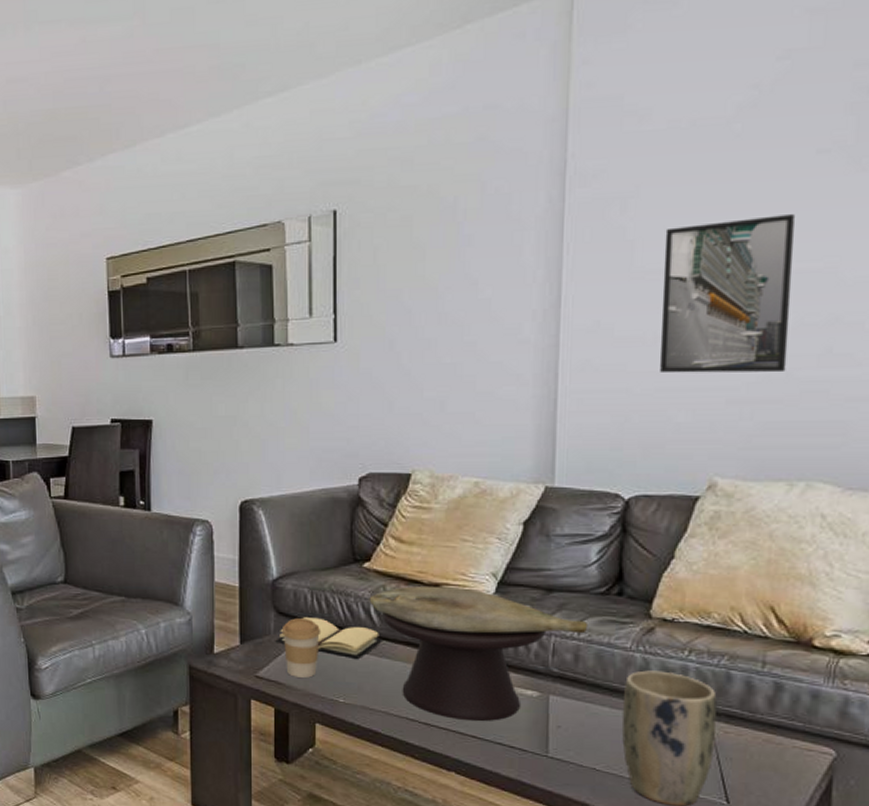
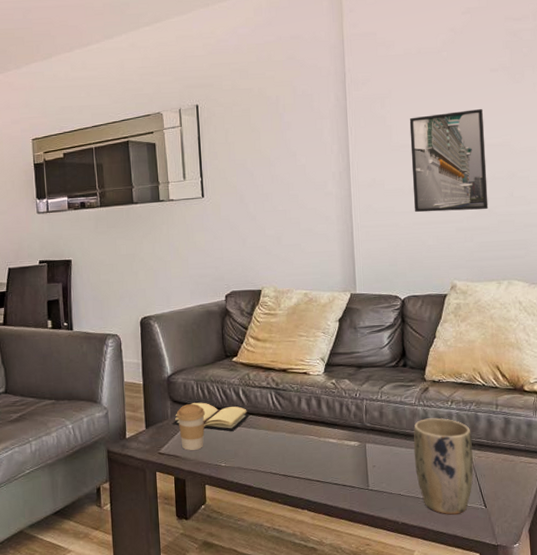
decorative bowl: present [369,586,587,722] -> none [238,370,386,470]

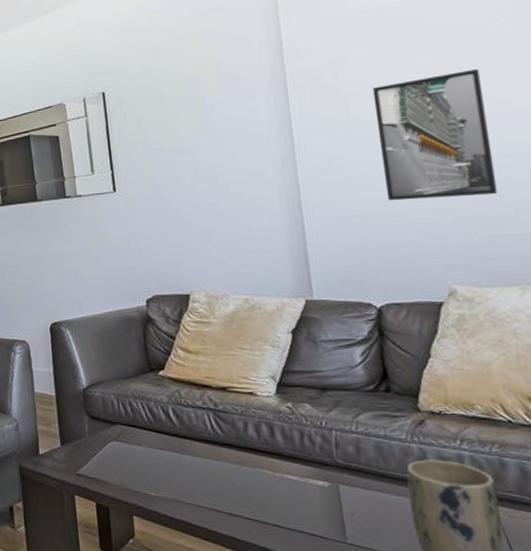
book: present [172,402,251,431] -> none [91,420,184,456]
coffee cup: present [176,404,206,450] -> none [95,422,129,474]

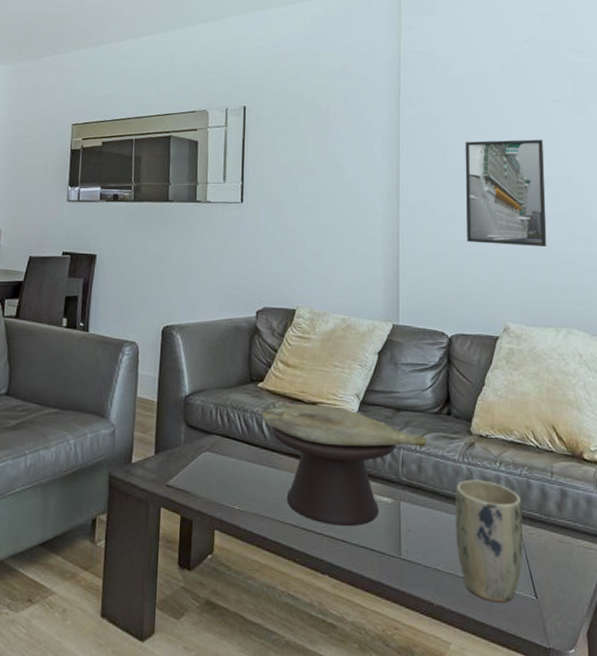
decorative bowl: none [167,390,363,512] -> present [262,404,426,527]

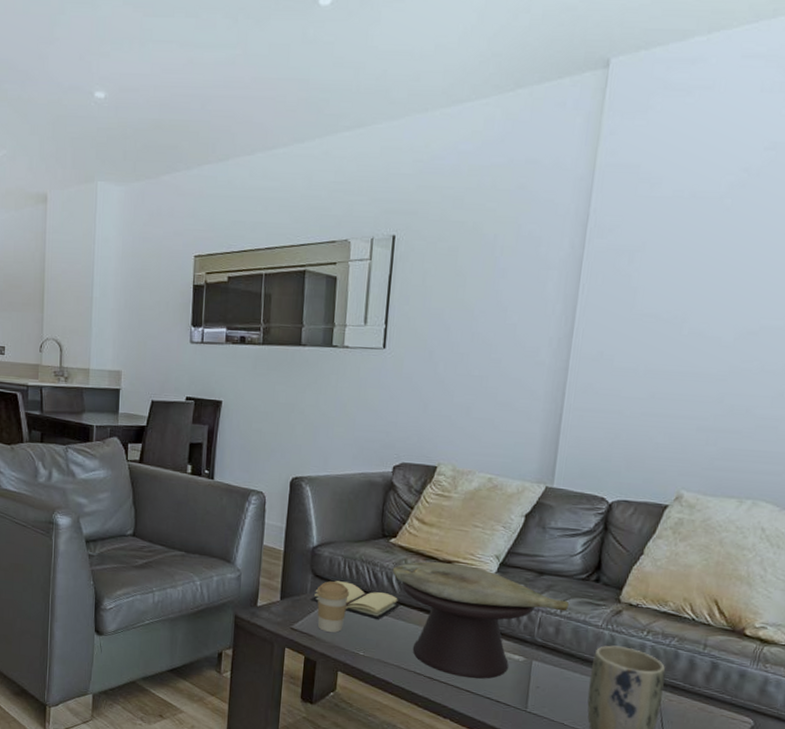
book: none [184,430,273,468] -> present [310,581,402,619]
coffee cup: none [190,431,223,486] -> present [316,581,350,633]
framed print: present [465,139,547,248] -> none [647,278,767,409]

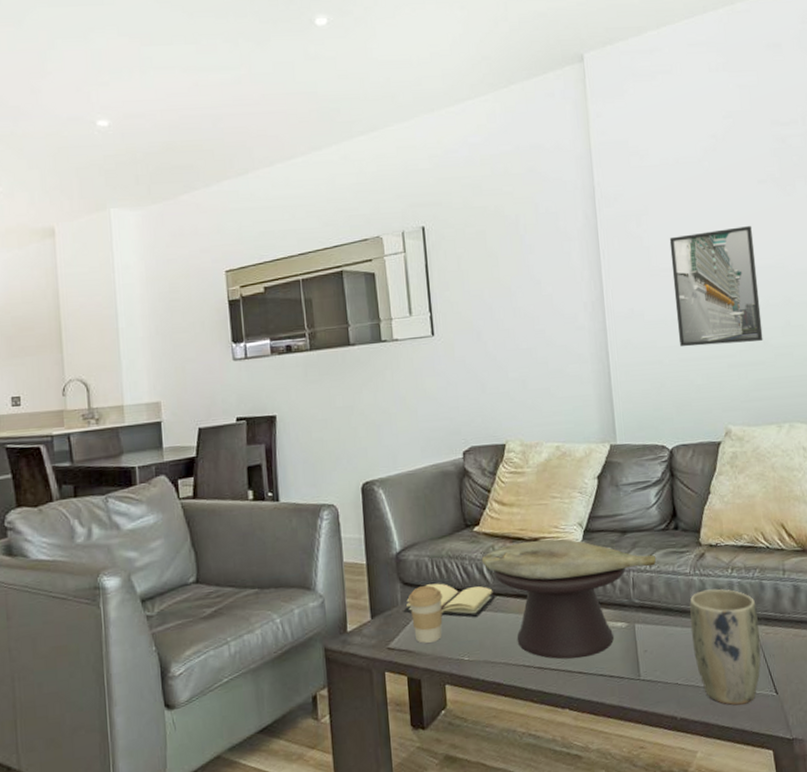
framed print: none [647,278,767,409] -> present [669,226,763,347]

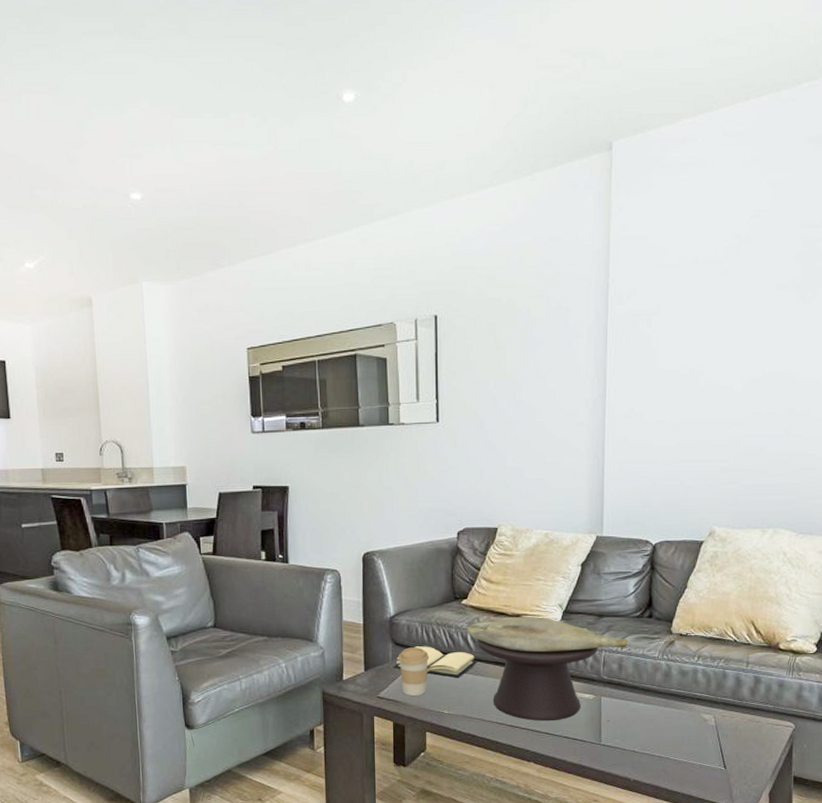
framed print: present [669,226,763,347] -> none [675,332,765,449]
plant pot: present [689,589,761,705] -> none [652,673,717,774]

